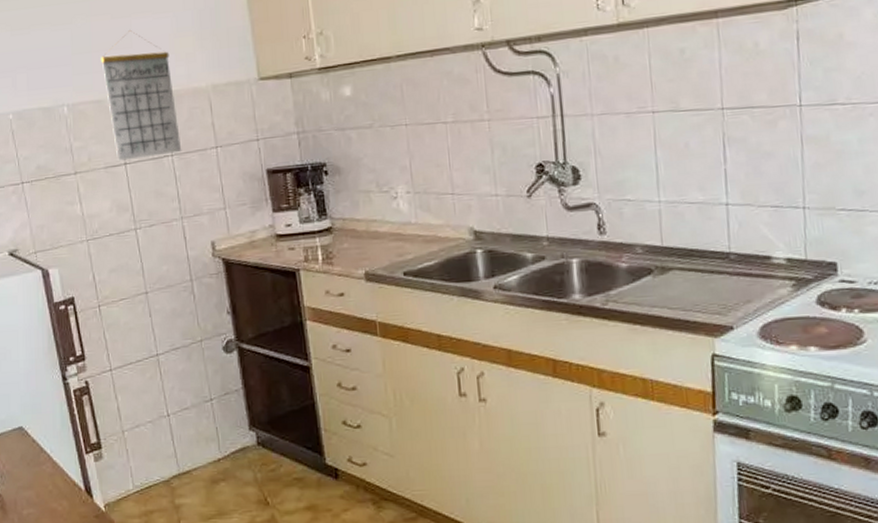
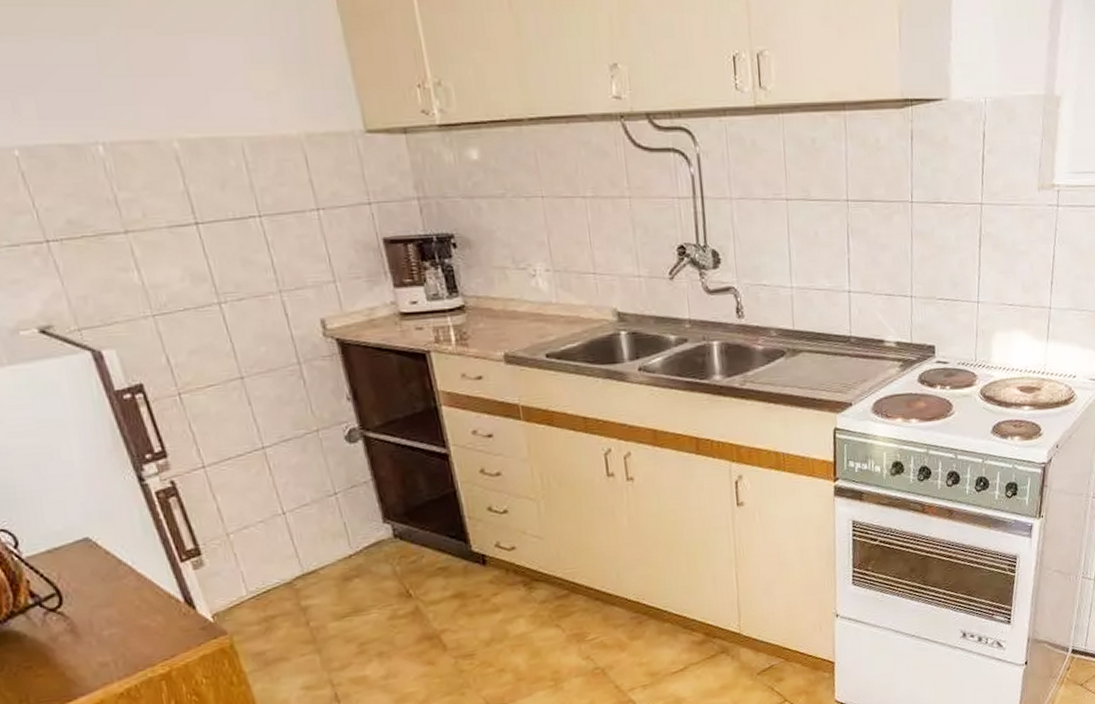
calendar: present [101,30,182,161] -> none [145,53,273,220]

